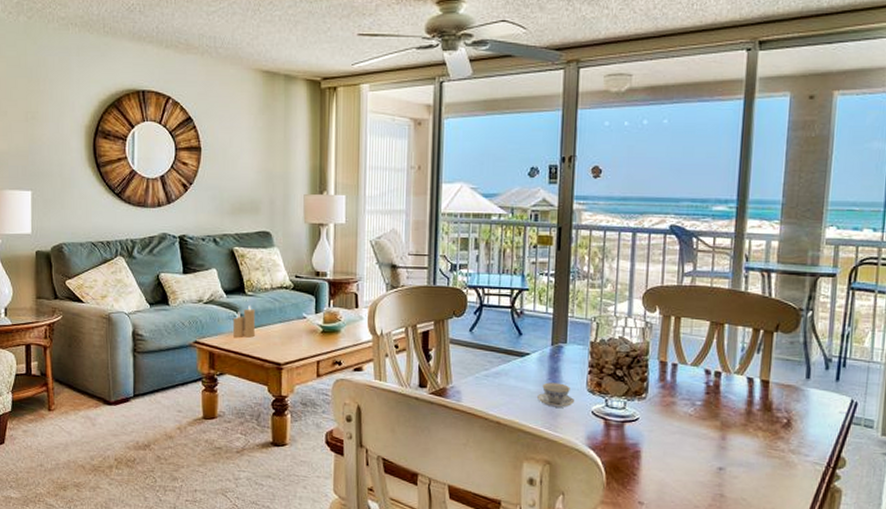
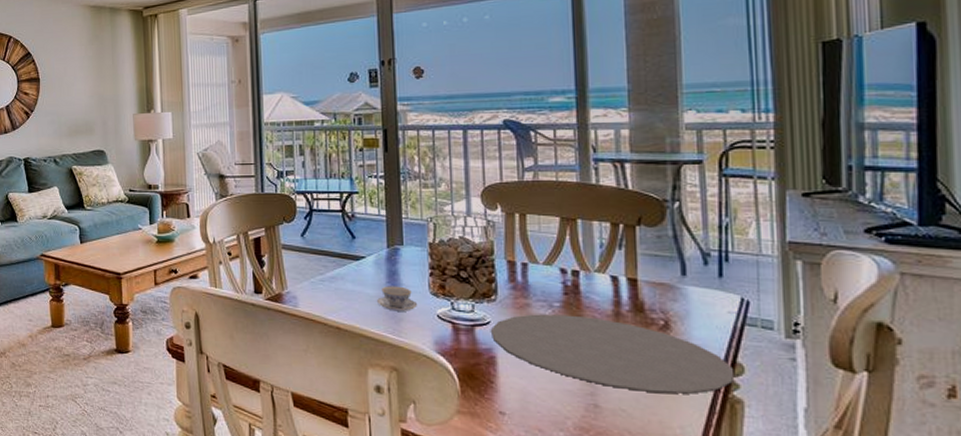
candle: present [232,306,255,339] -> none [74,219,95,251]
placemat: none [639,411,837,485] -> present [491,314,733,394]

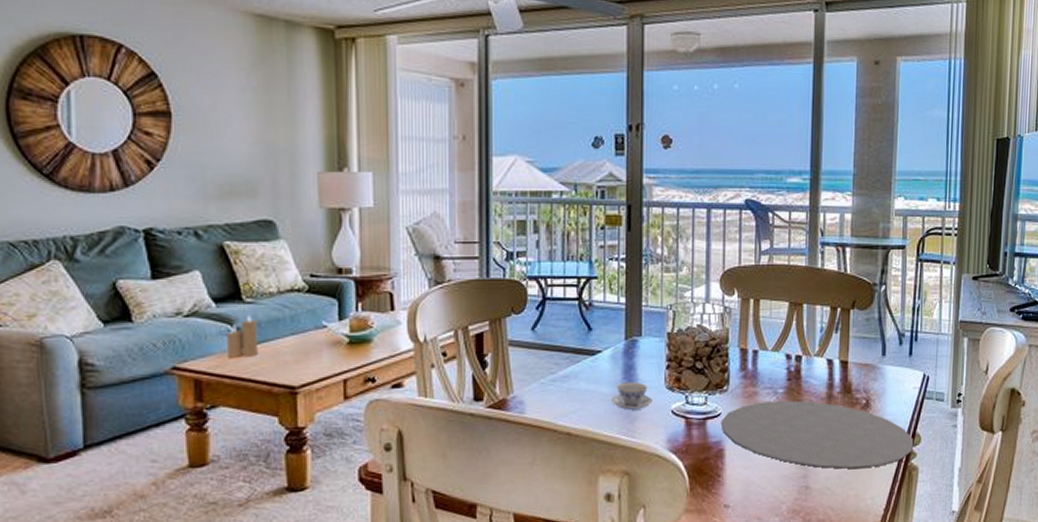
candle: none [74,219,95,251] -> present [225,316,258,359]

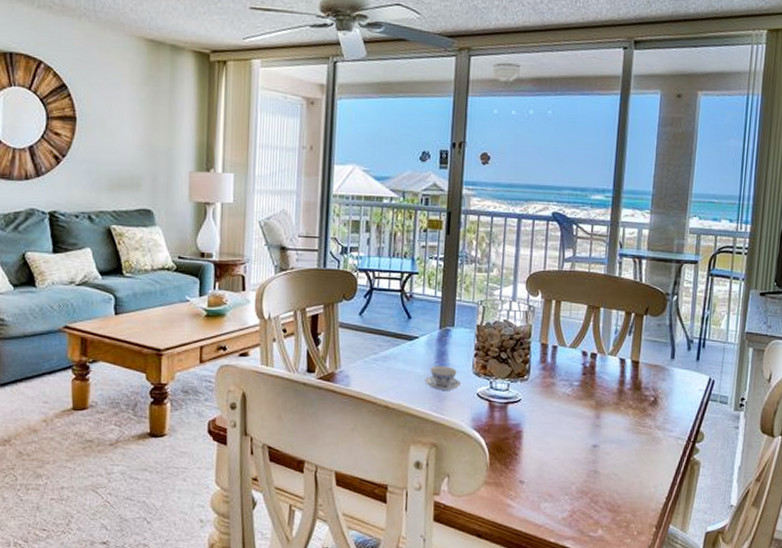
candle: present [225,316,258,359] -> none [107,288,133,323]
placemat: present [722,400,913,469] -> none [521,392,697,458]

